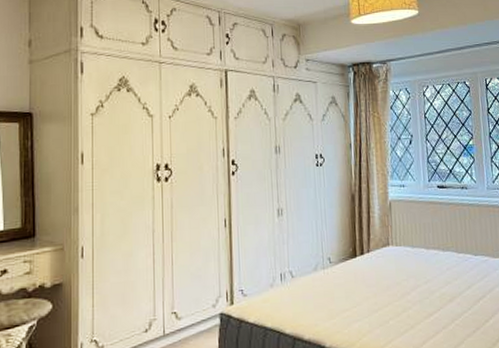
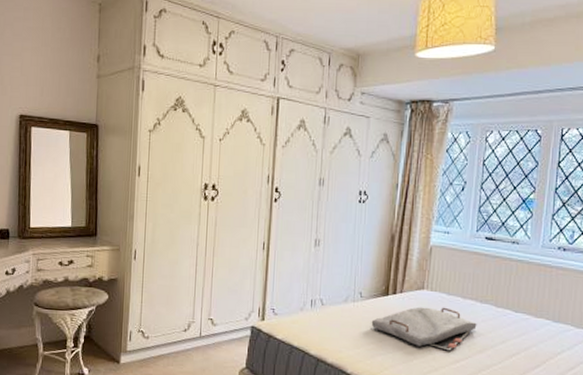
serving tray: none [343,260,443,306] -> present [371,307,477,351]

